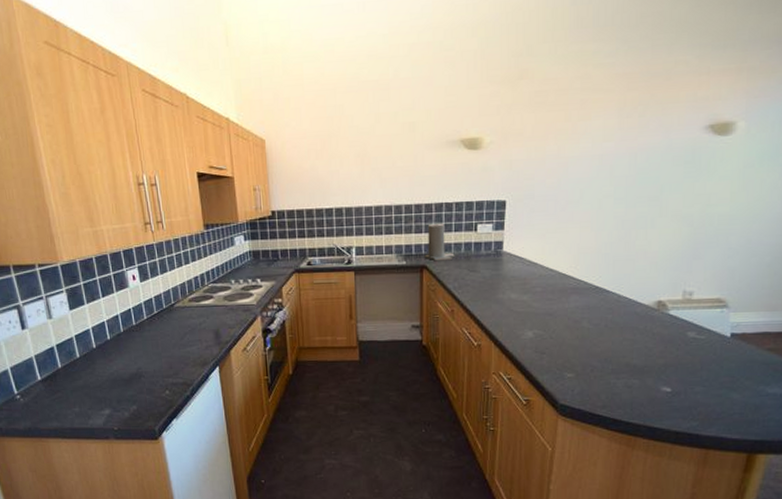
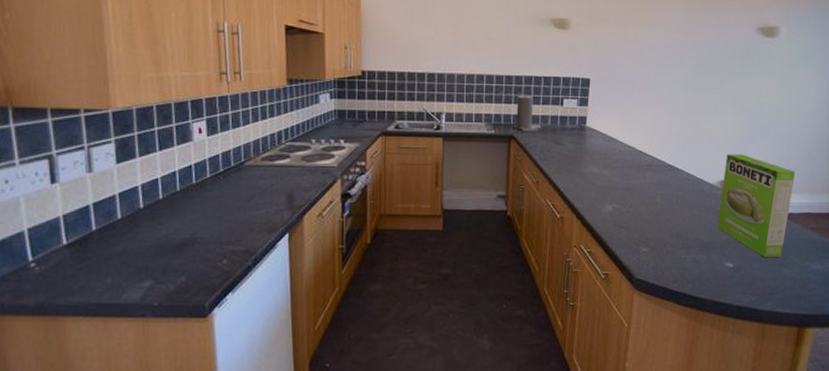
cake mix box: none [653,271,751,381] -> present [717,154,796,257]

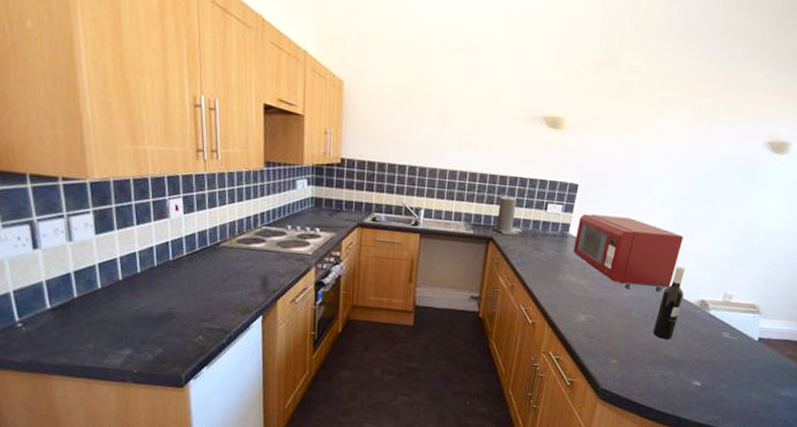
microwave: none [593,106,695,176] -> present [573,213,683,292]
wine bottle: none [678,149,704,222] -> present [652,266,686,340]
cake mix box: present [717,154,796,257] -> none [690,274,782,380]

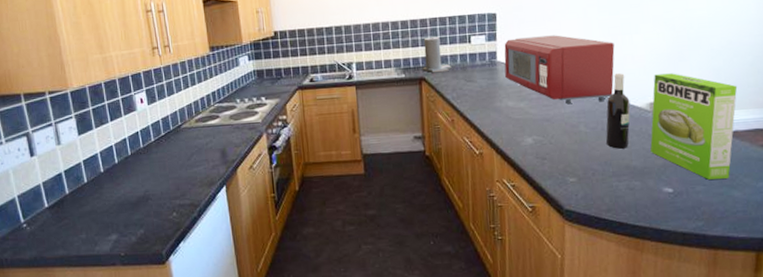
cake mix box: none [690,274,782,380] -> present [650,73,738,179]

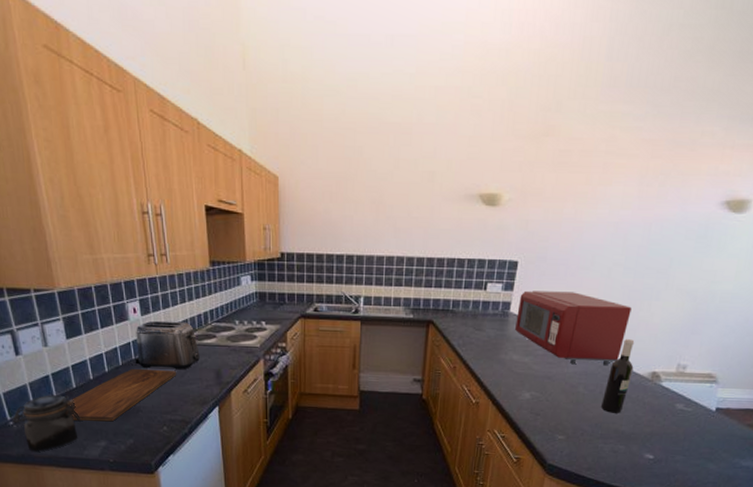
jar: none [27,191,92,253] -> present [13,395,81,452]
cutting board: none [81,155,184,216] -> present [70,368,177,422]
toaster: none [143,106,205,155] -> present [135,320,200,369]
paper towel: present [422,36,452,73] -> none [432,278,462,318]
cake mix box: present [650,73,738,179] -> none [642,344,742,452]

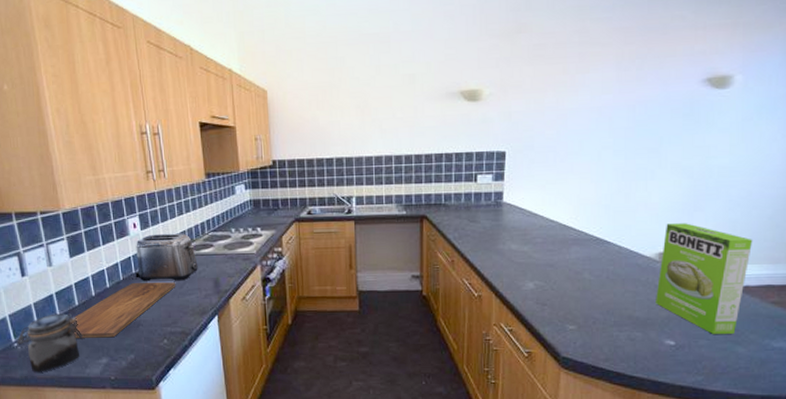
microwave: present [515,290,632,366] -> none [510,177,627,251]
wine bottle: present [600,338,635,413] -> none [609,219,639,298]
cake mix box: none [642,344,742,452] -> present [656,223,753,334]

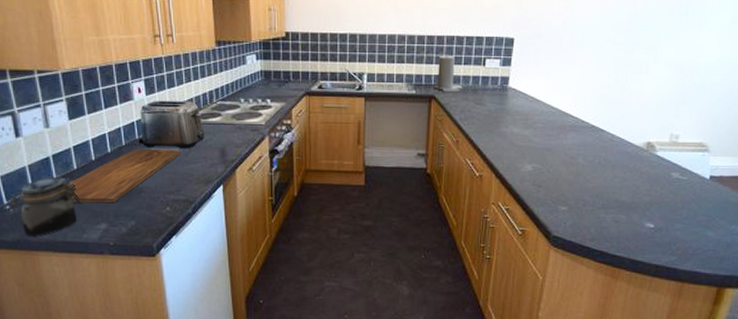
paper towel: none [424,173,455,212] -> present [433,55,463,93]
cake mix box: present [656,223,753,334] -> none [640,115,730,219]

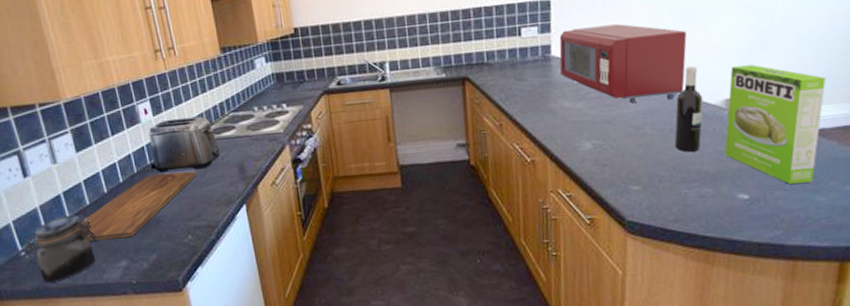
paper towel: present [433,55,463,93] -> none [465,29,499,72]
microwave: none [514,66,624,137] -> present [559,23,687,104]
wine bottle: none [600,110,629,183] -> present [674,65,703,152]
cake mix box: none [640,115,730,219] -> present [725,64,827,184]

